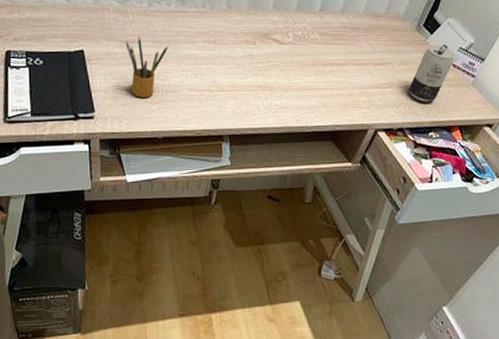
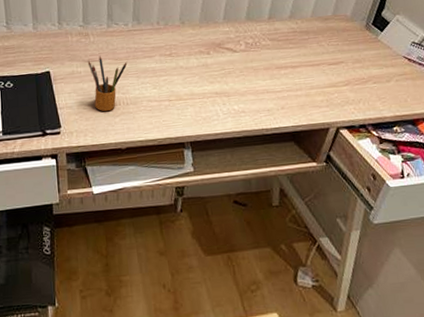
beverage can: present [409,44,455,102] -> none [366,40,408,97]

